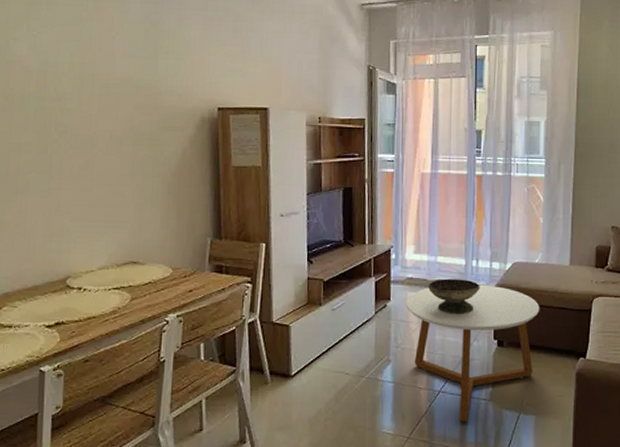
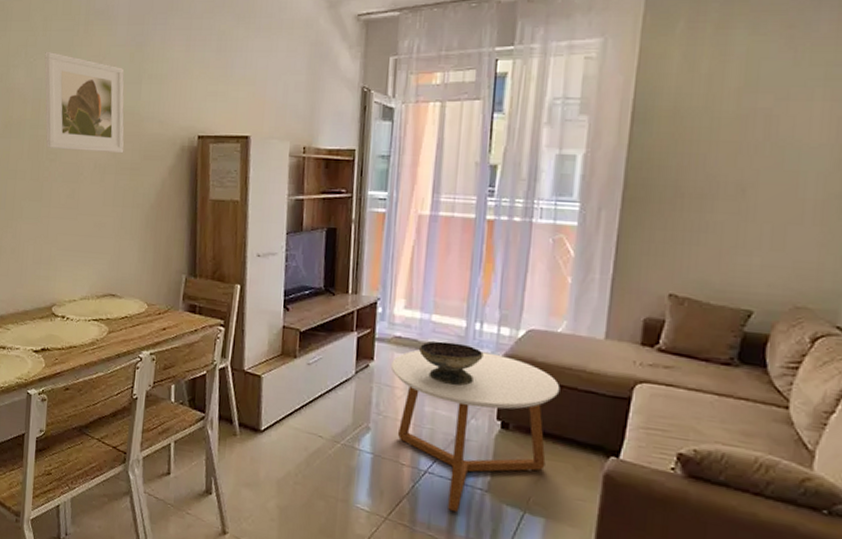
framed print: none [50,25,142,125] -> present [44,51,124,154]

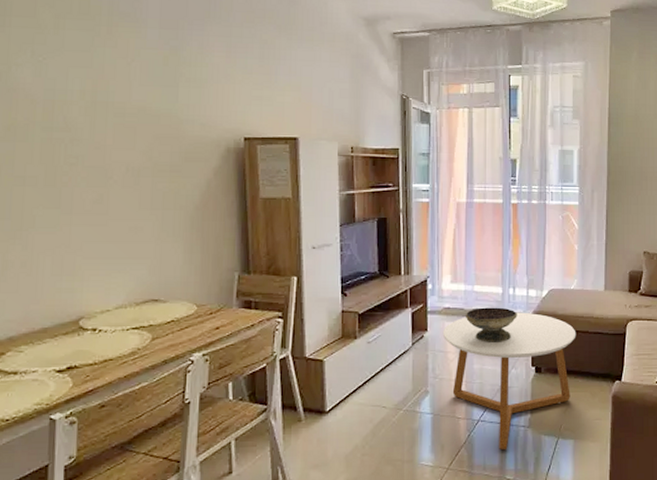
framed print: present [44,51,124,154] -> none [57,50,162,156]

